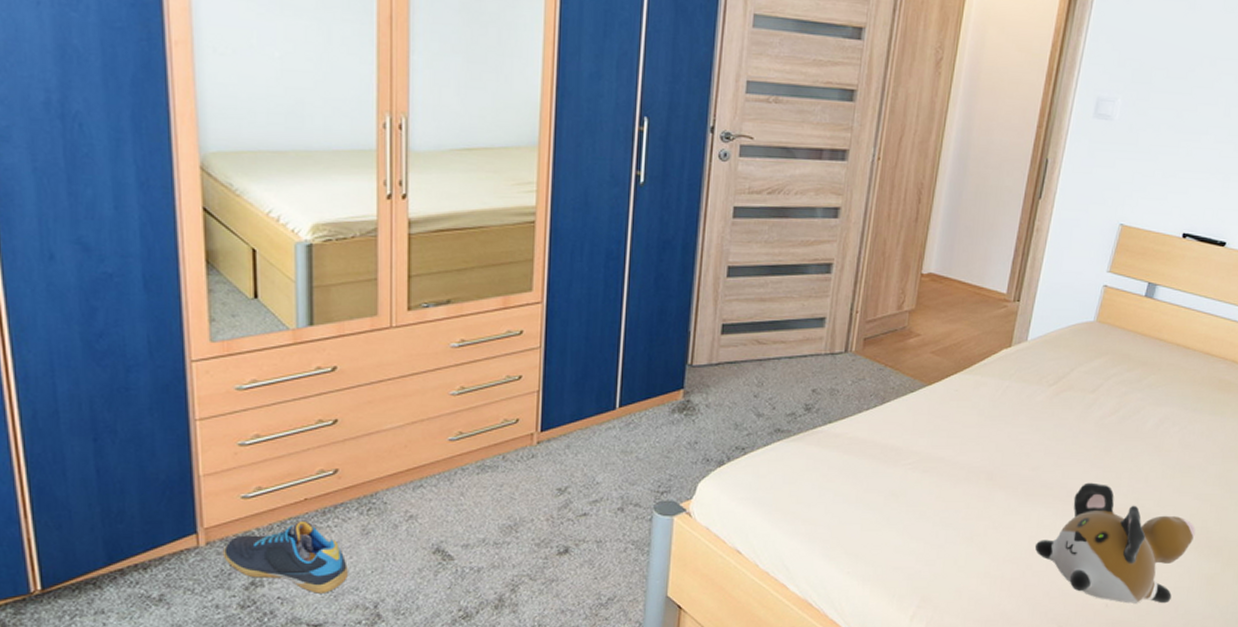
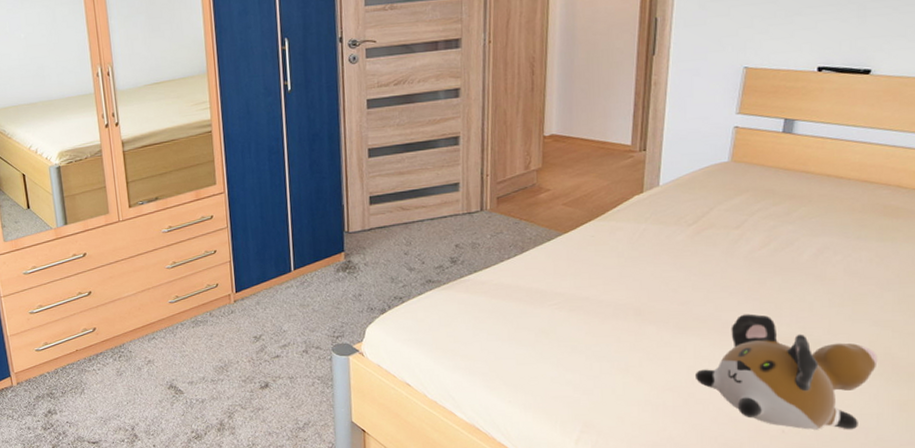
athletic shoe: present [222,520,348,594] -> none [28,366,111,419]

